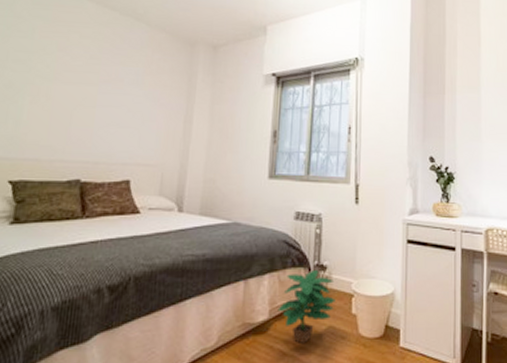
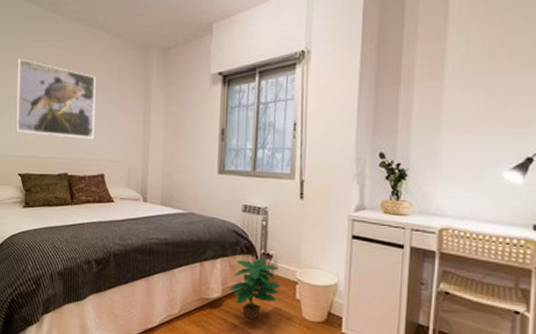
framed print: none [12,43,128,140] -> present [16,58,96,140]

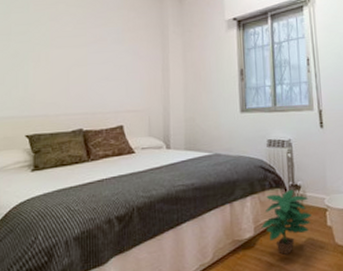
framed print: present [16,58,96,140] -> none [22,17,111,93]

